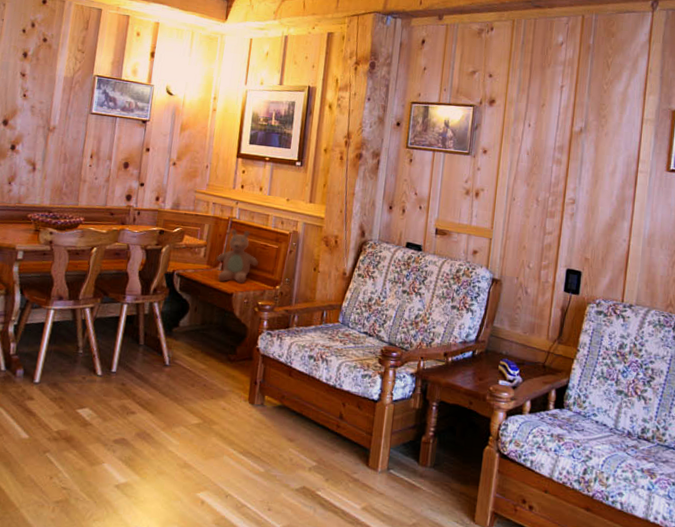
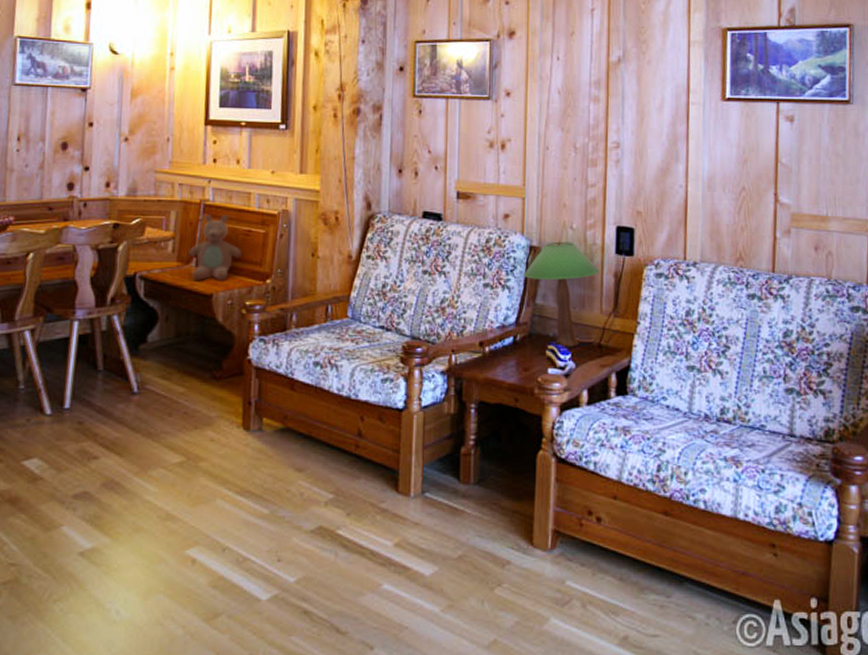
table lamp: none [484,276,550,366] -> present [522,240,600,349]

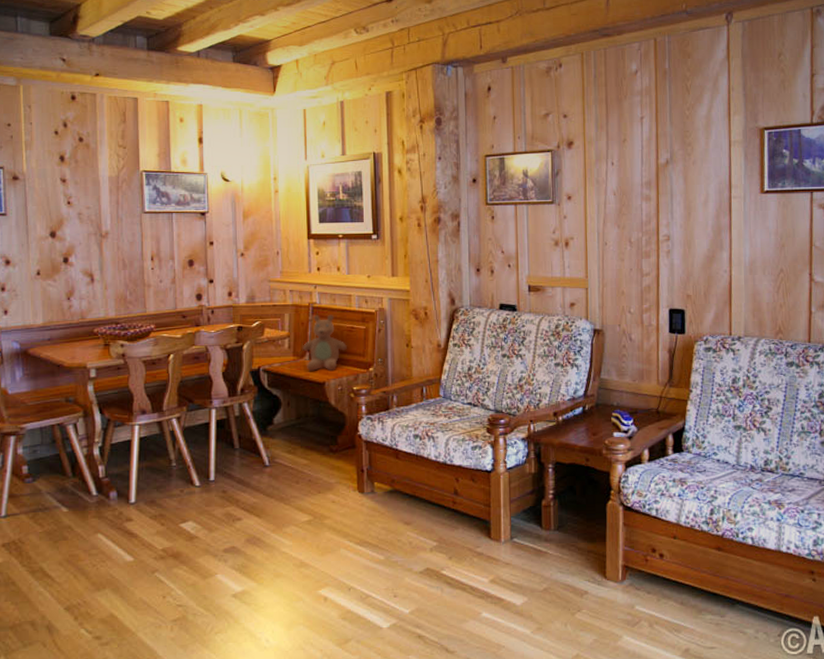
table lamp: present [522,240,600,349] -> none [588,323,656,416]

